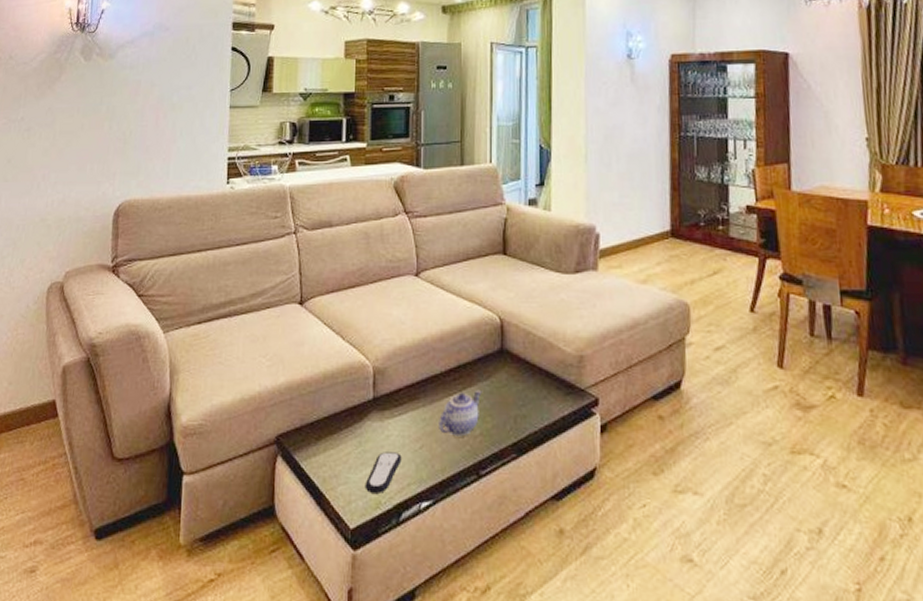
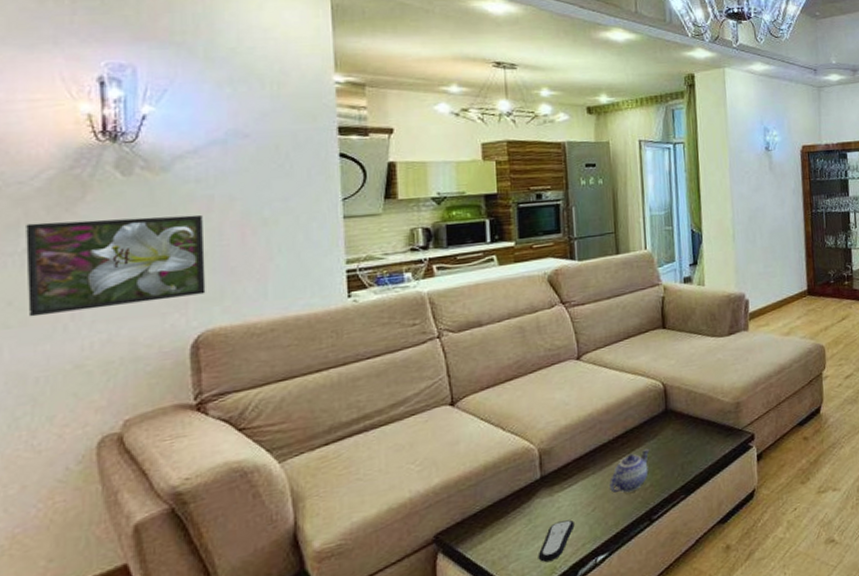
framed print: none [19,96,132,174] -> present [26,214,206,317]

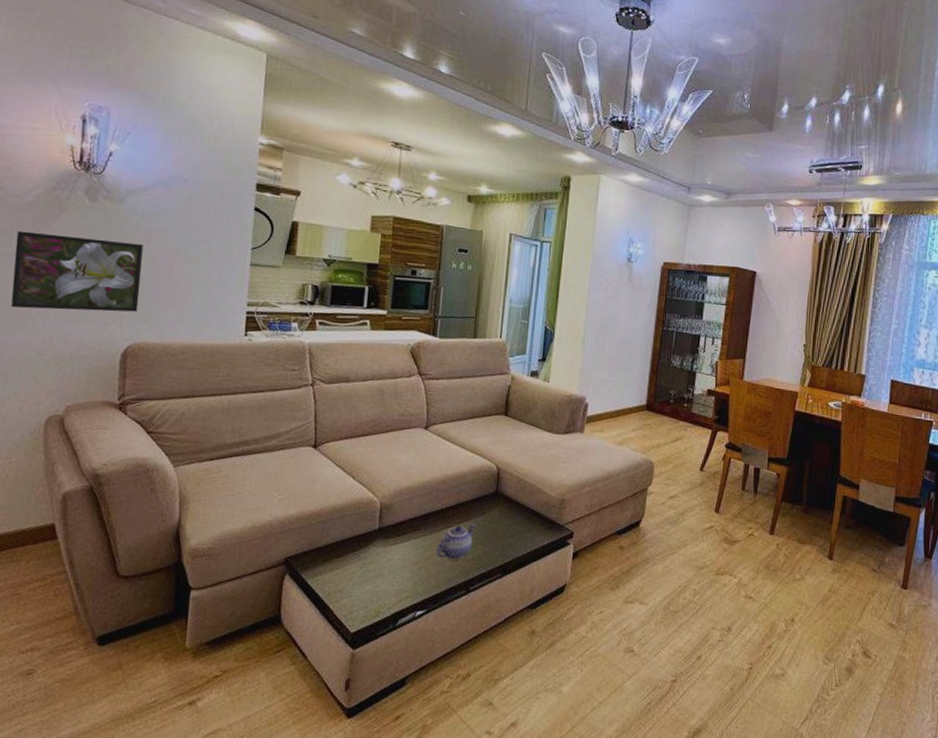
remote control: present [538,519,575,562] -> none [366,571,401,605]

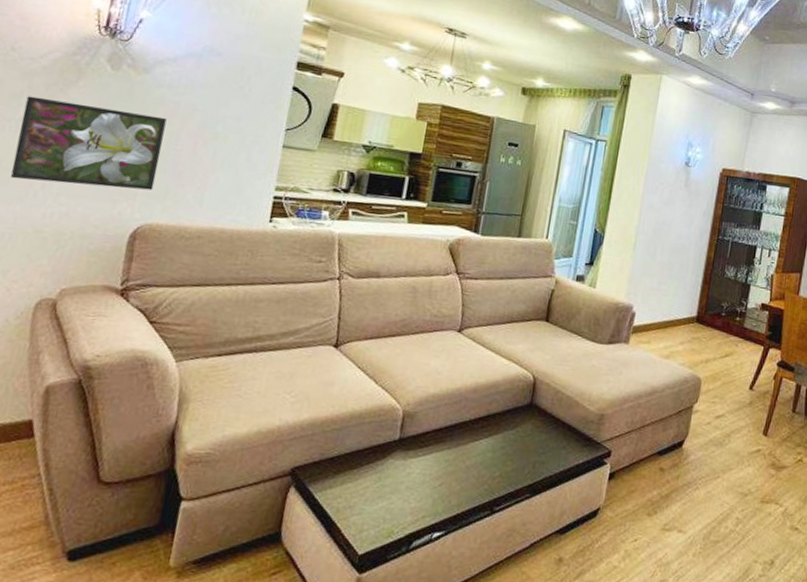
teapot: present [436,524,477,560] -> none [460,438,507,477]

